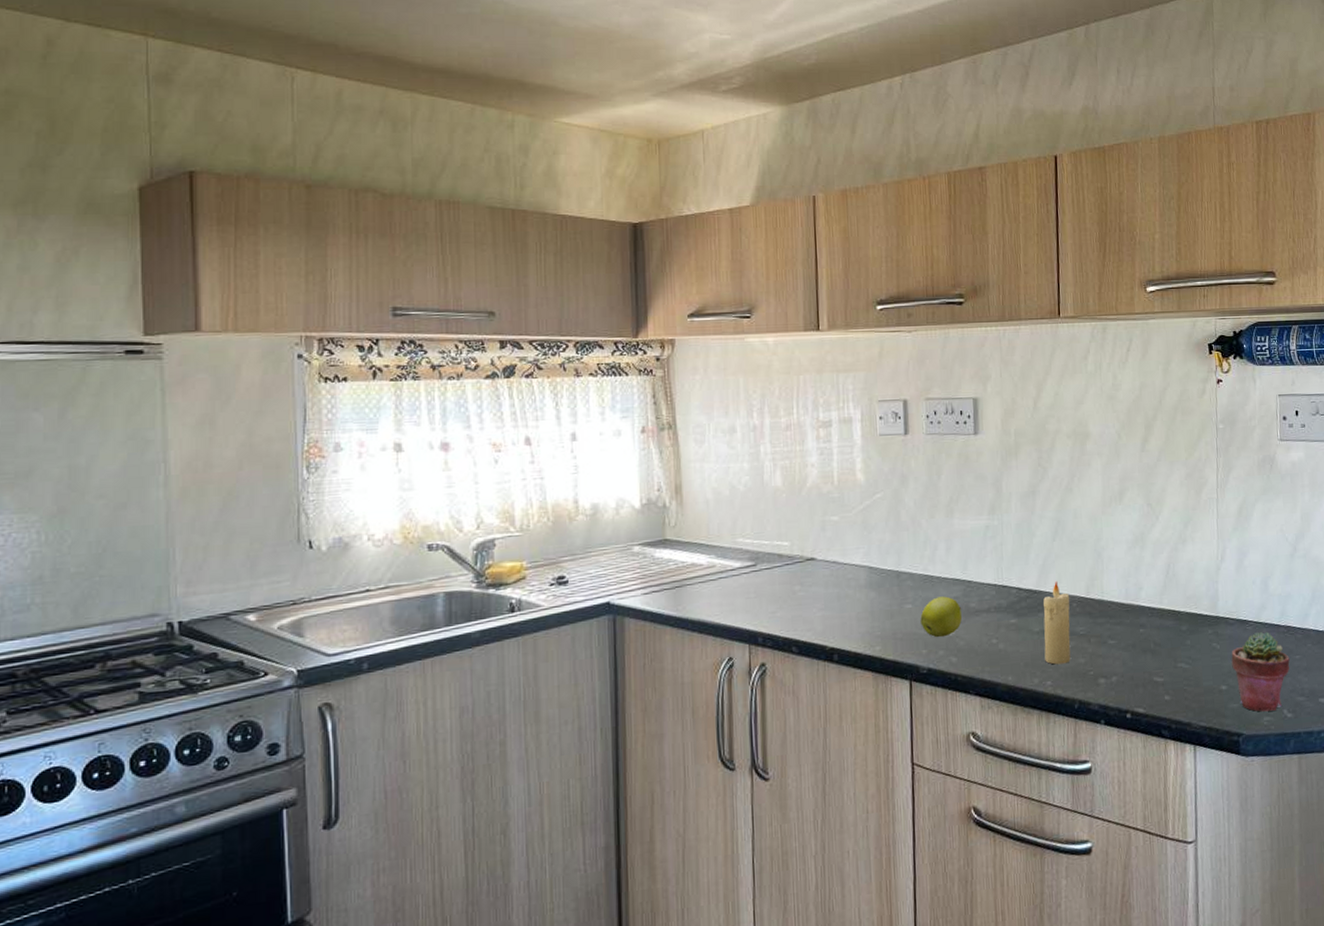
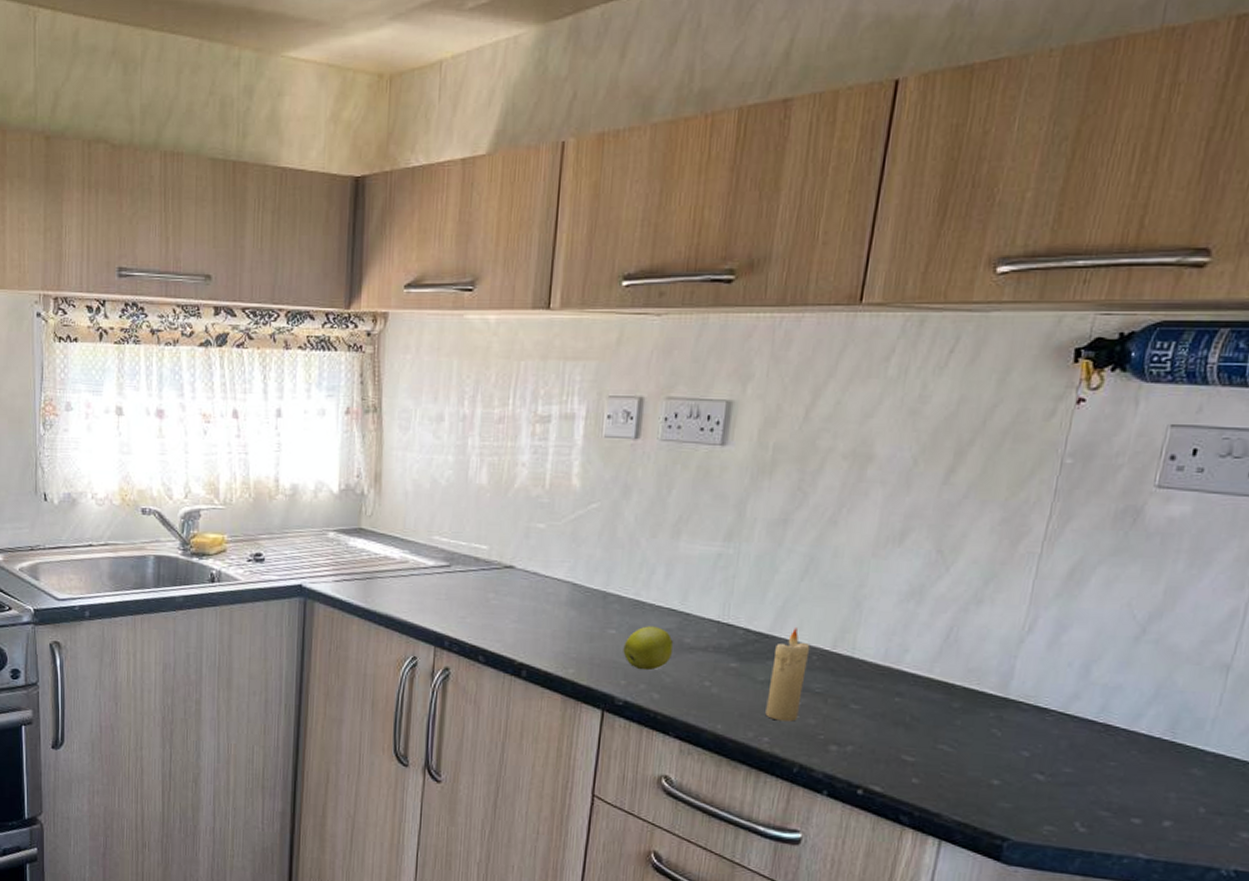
potted succulent: present [1231,632,1290,712] -> none [1013,726,1100,821]

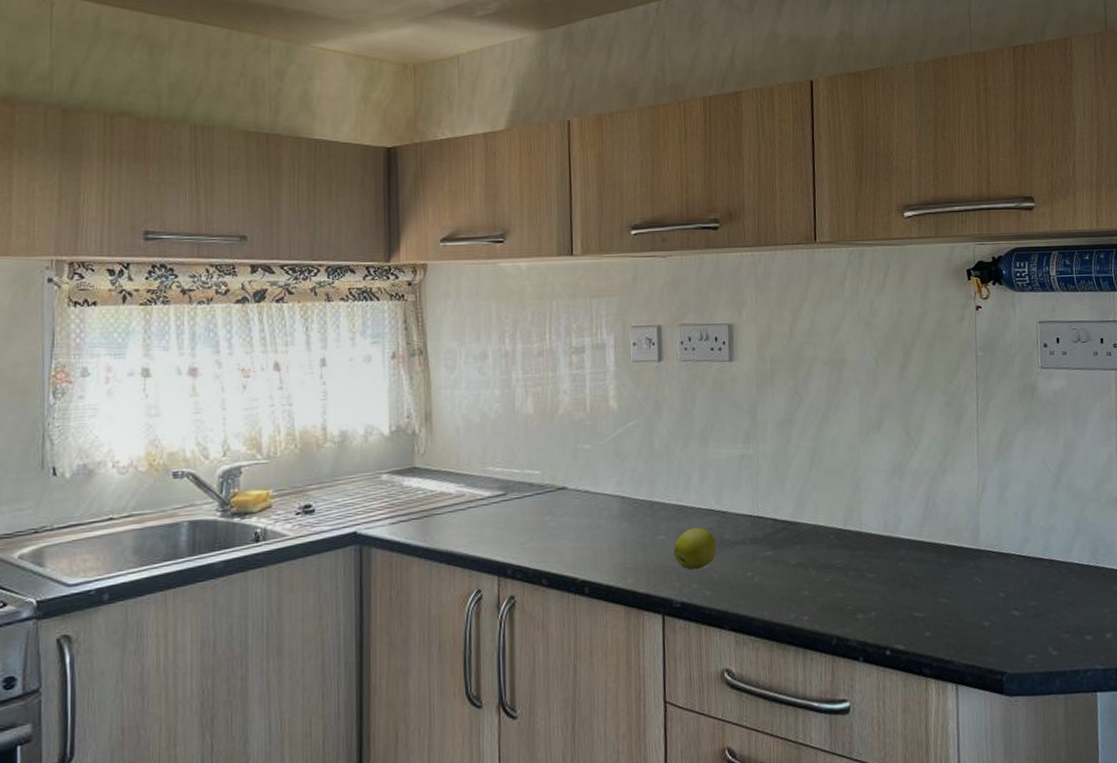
candle: present [765,628,811,722] -> none [800,512,828,599]

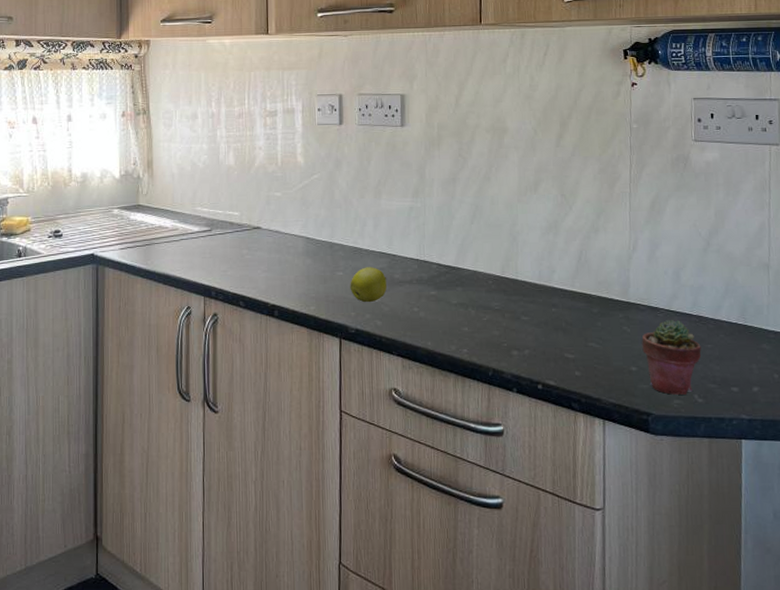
potted succulent: none [993,565,1054,649] -> present [641,320,701,395]

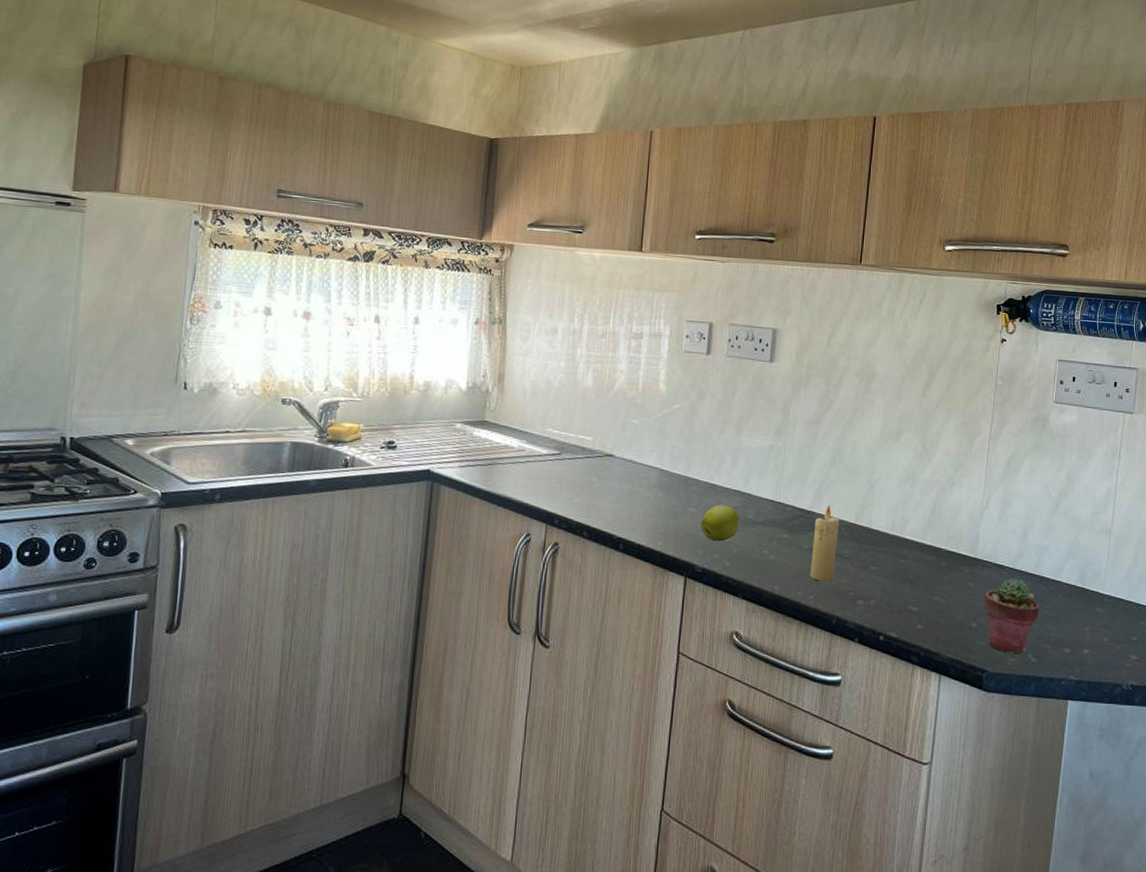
candle: none [461,260,486,335] -> present [810,505,840,582]

